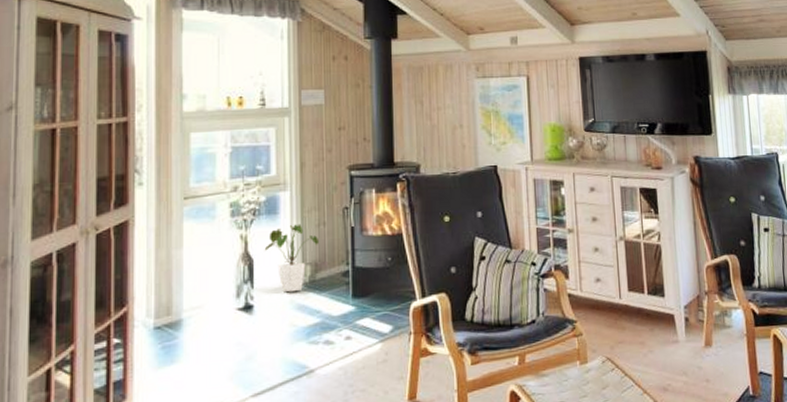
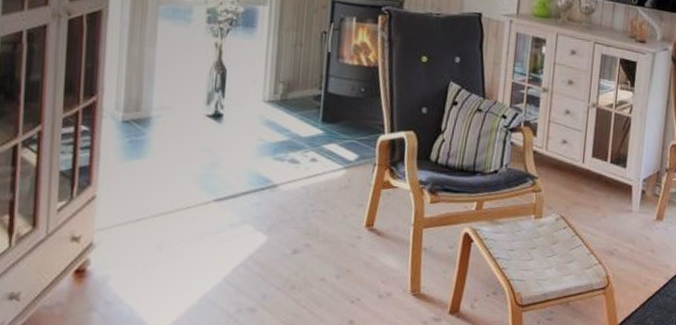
house plant: present [265,223,318,293] -> none [239,40,294,108]

